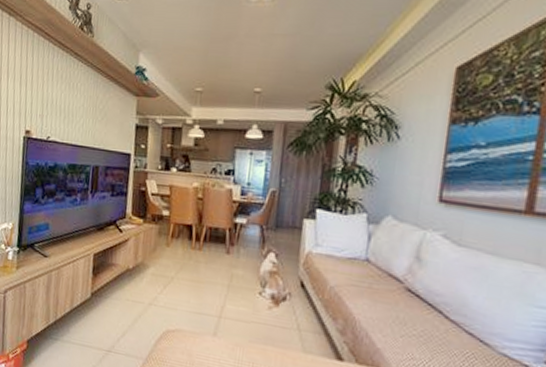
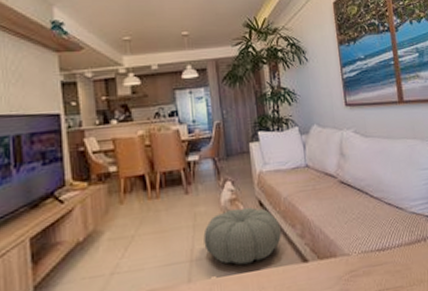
pouf: none [235,280,320,341] -> present [203,207,282,265]

